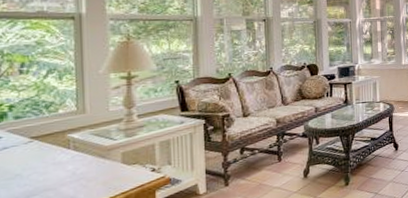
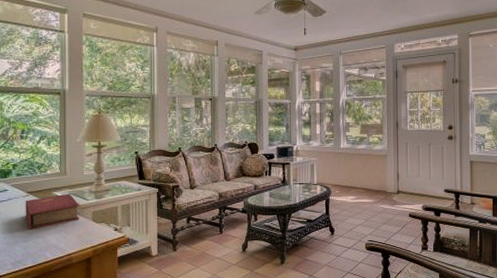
book: none [28,134,105,182] -> present [25,193,79,230]

